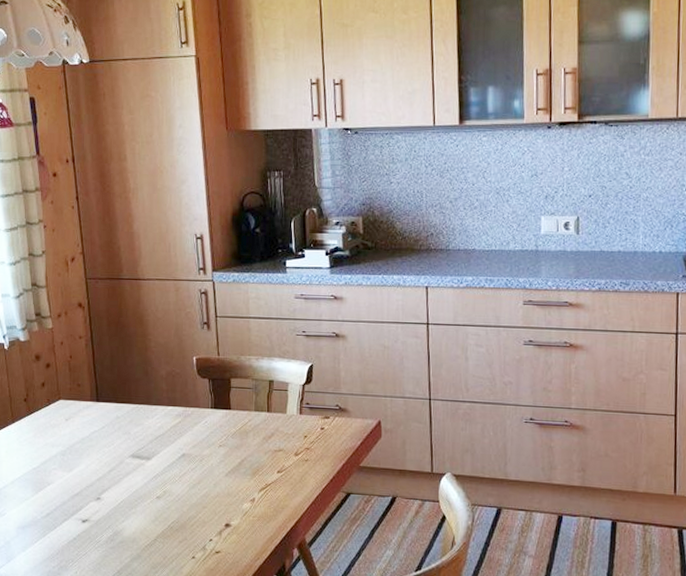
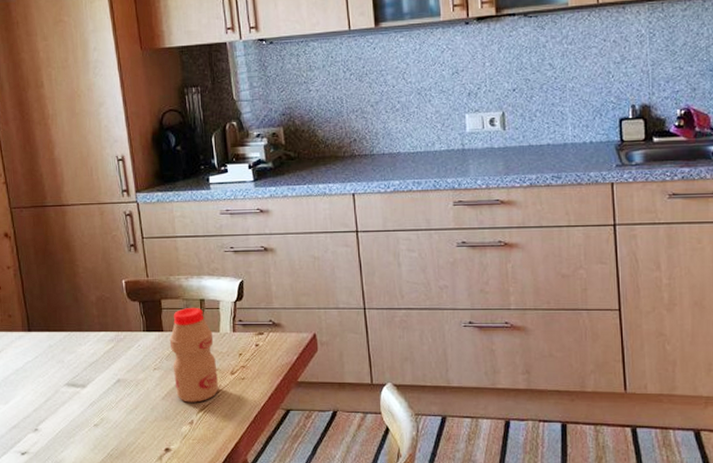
bottle: none [236,387,283,481] -> present [169,307,219,403]

